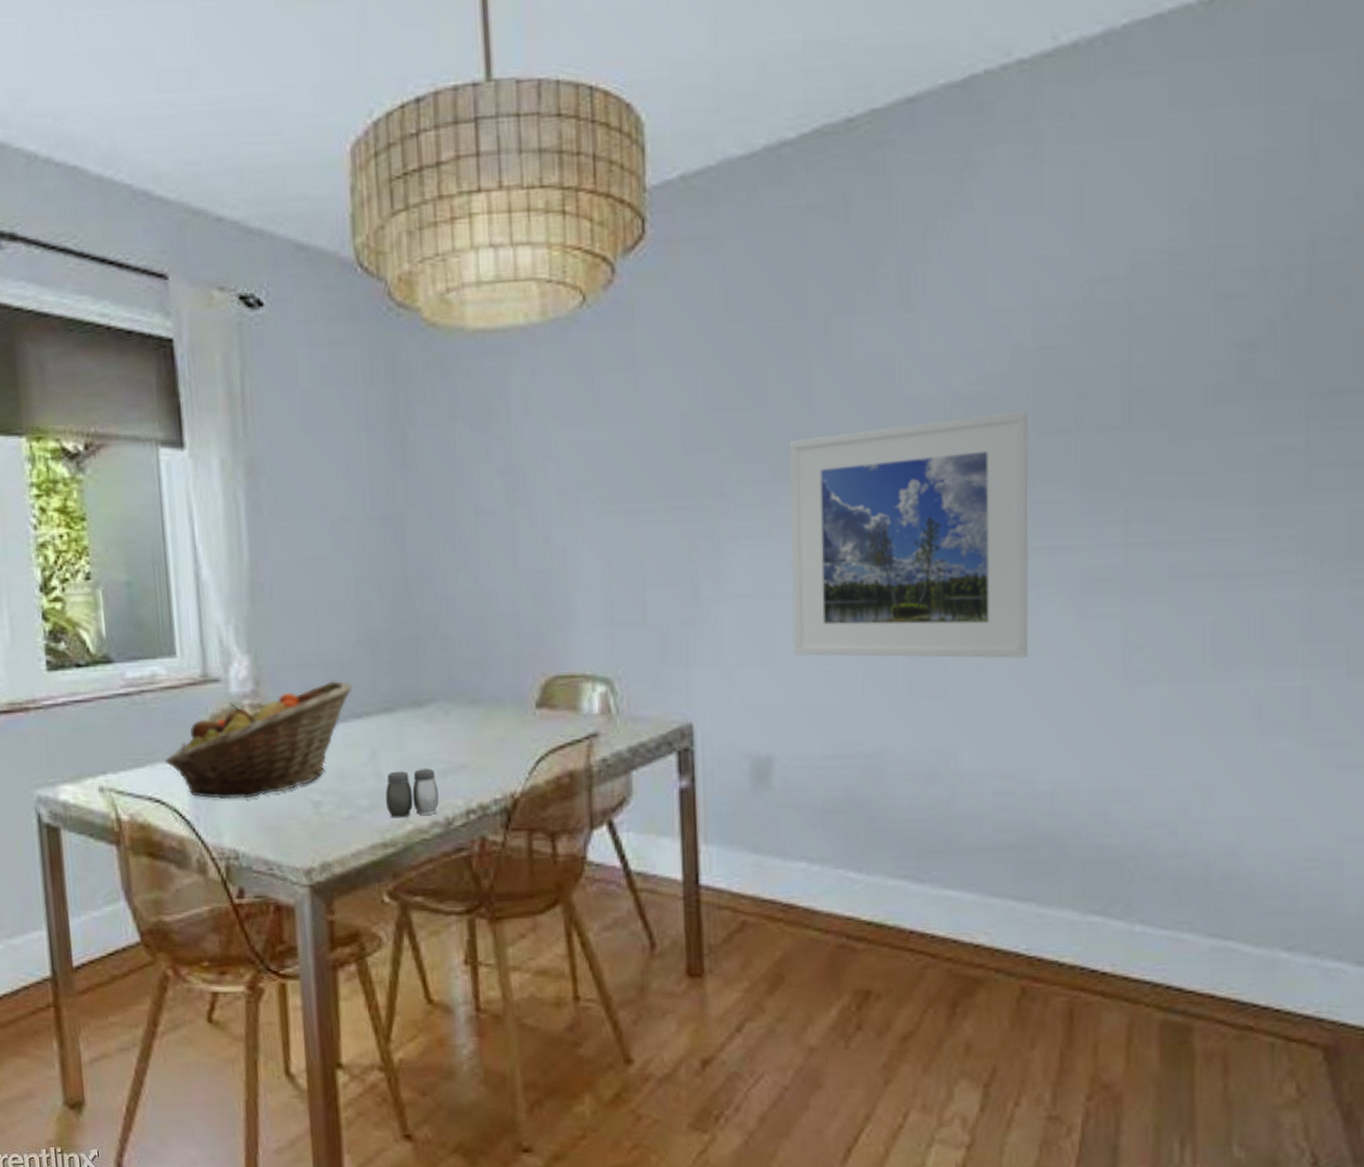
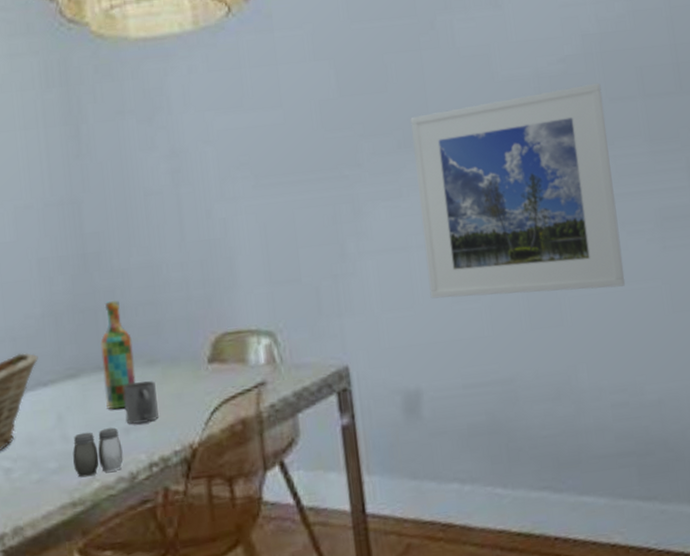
wine bottle: none [419,631,456,750] -> present [100,300,136,410]
mug: none [441,721,479,767] -> present [123,381,159,424]

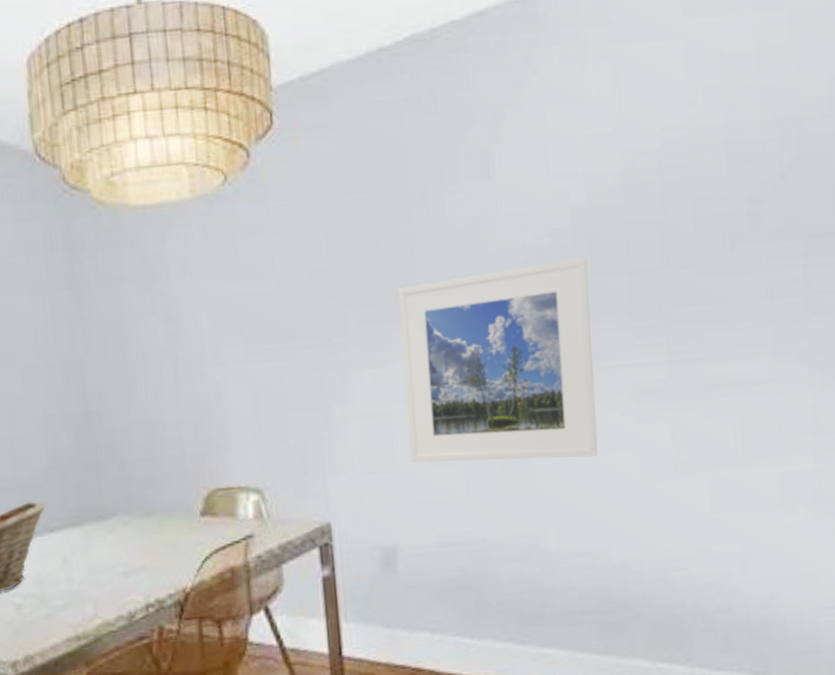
salt and pepper shaker: present [73,427,124,478] -> none [77,571,123,615]
wine bottle: present [100,300,136,410] -> none [102,456,134,555]
mug: present [123,381,159,424] -> none [122,530,155,569]

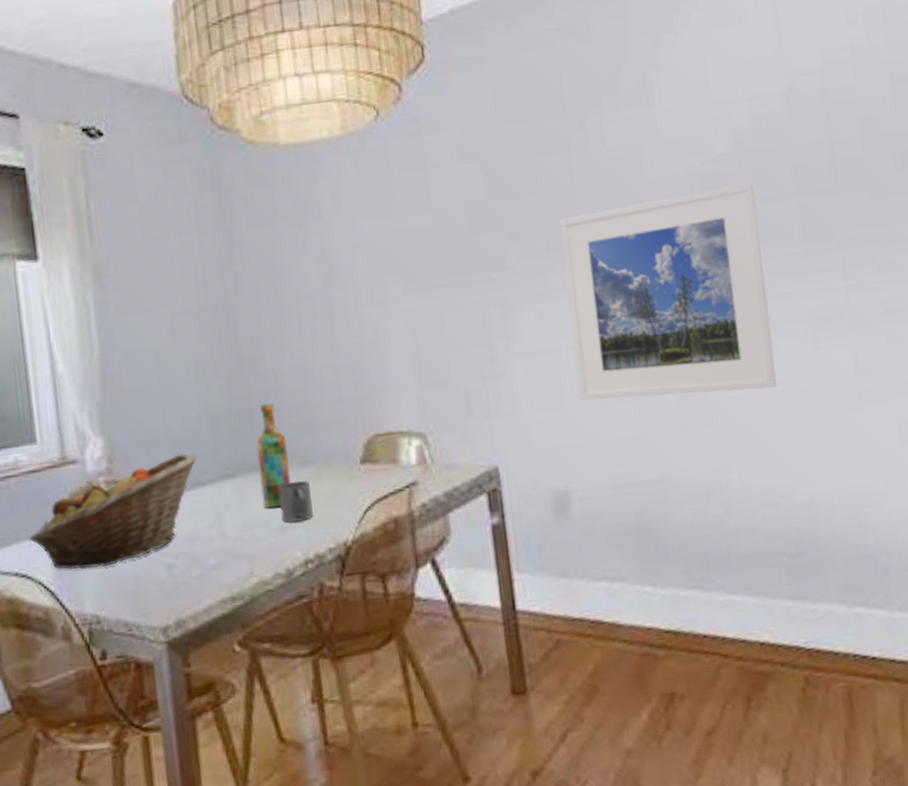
wine bottle: none [102,456,134,555] -> present [256,403,291,508]
mug: none [122,530,155,569] -> present [278,480,313,523]

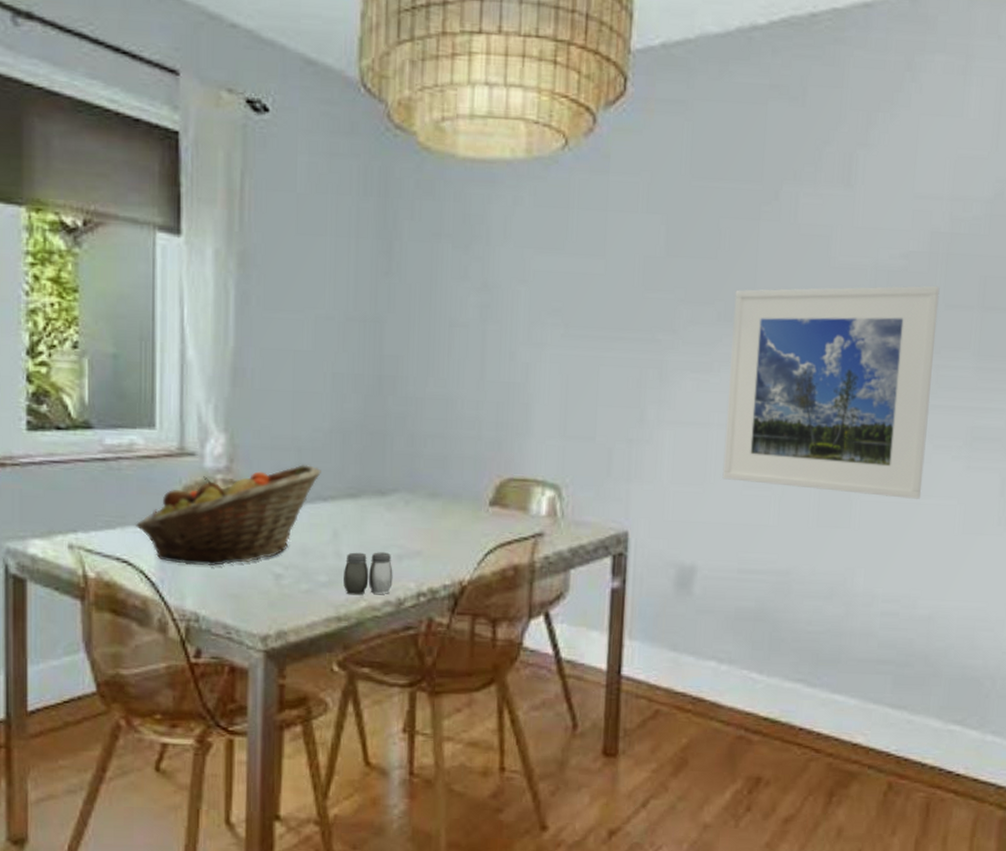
salt and pepper shaker: none [231,525,280,574] -> present [344,552,393,595]
wine bottle: present [256,403,291,508] -> none [383,428,417,536]
mug: present [278,480,313,523] -> none [400,512,434,553]

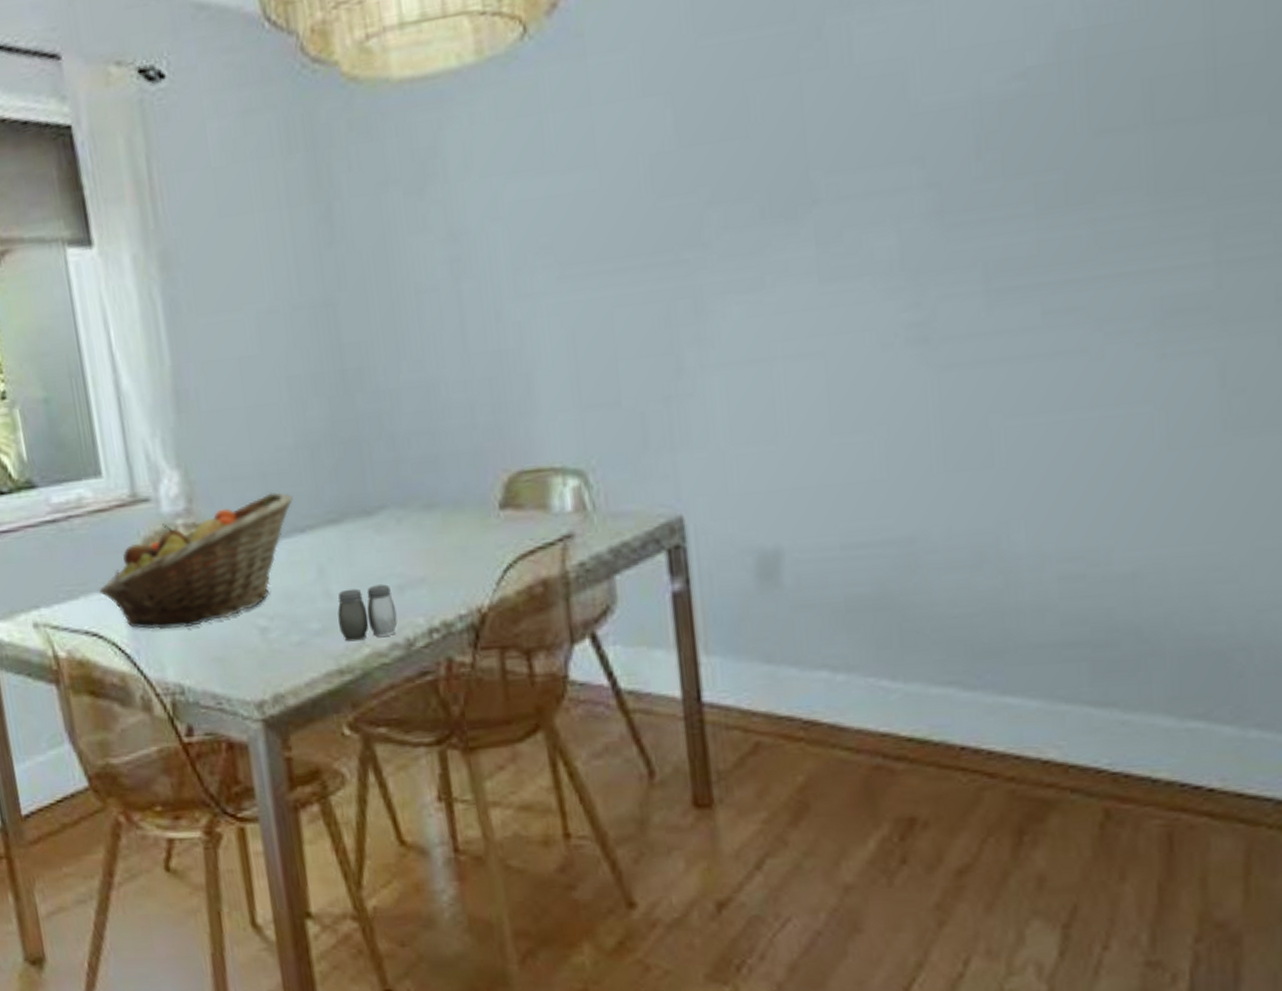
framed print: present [722,285,940,499] -> none [780,107,1096,429]

